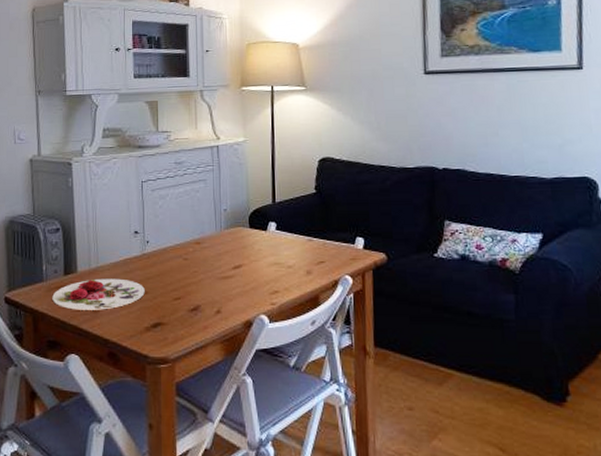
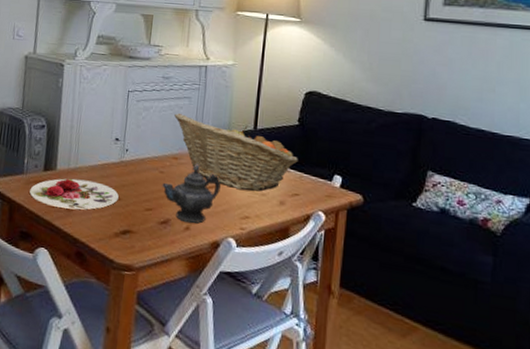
teapot: none [188,245,246,307] -> present [162,163,221,224]
fruit basket: none [192,198,320,266] -> present [174,113,298,192]

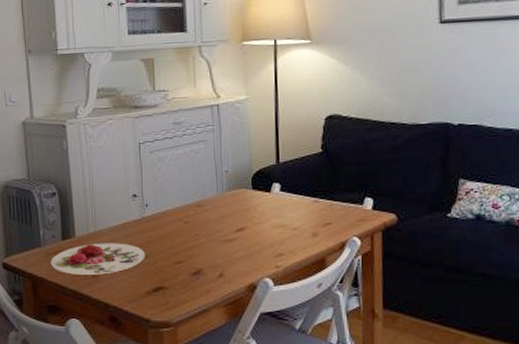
teapot: present [162,163,221,224] -> none [189,207,250,270]
fruit basket: present [174,113,298,192] -> none [191,159,326,228]

